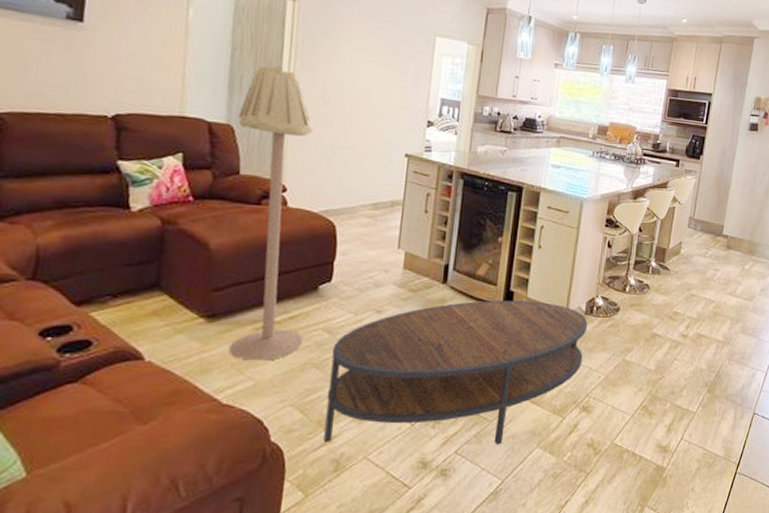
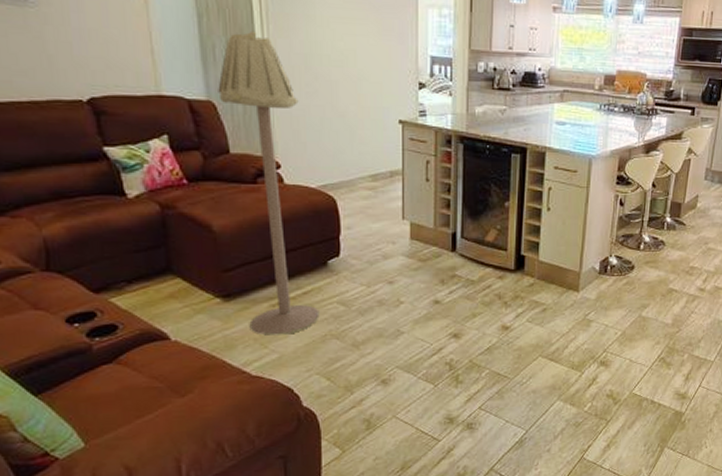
coffee table: present [323,300,588,445] -> none [349,263,602,405]

